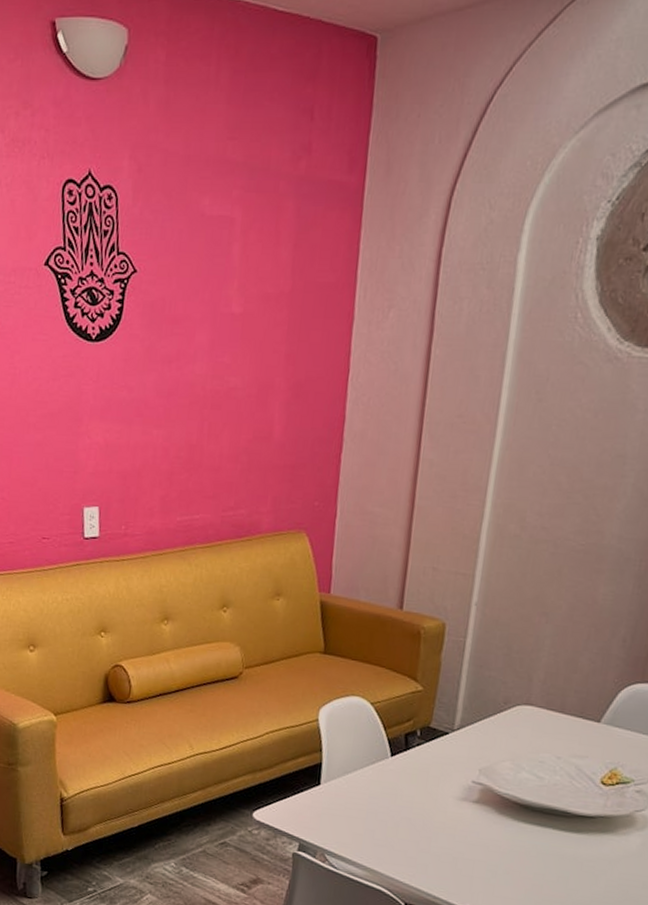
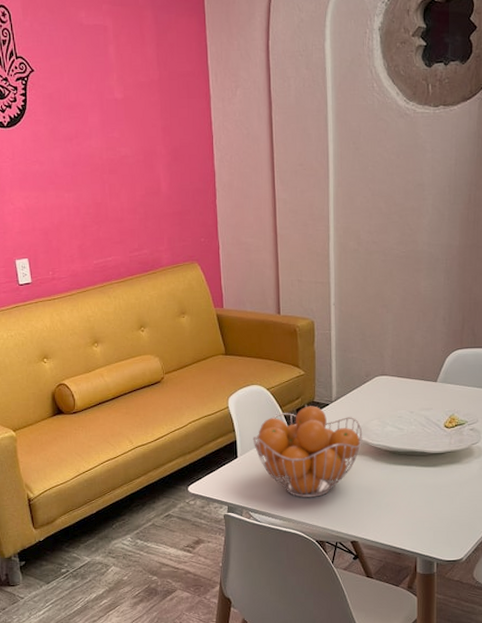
fruit basket: none [343,731,488,849] -> present [252,406,363,498]

